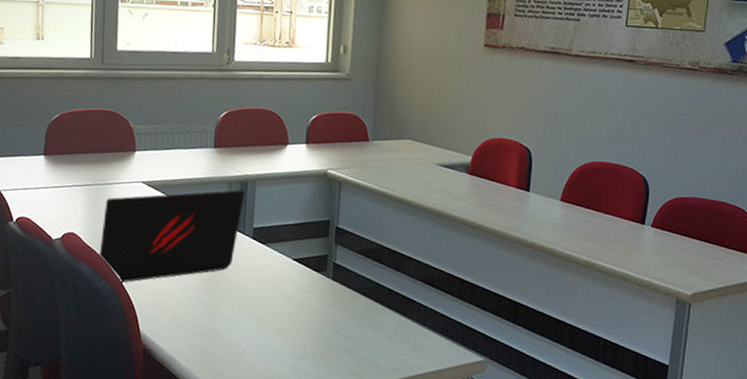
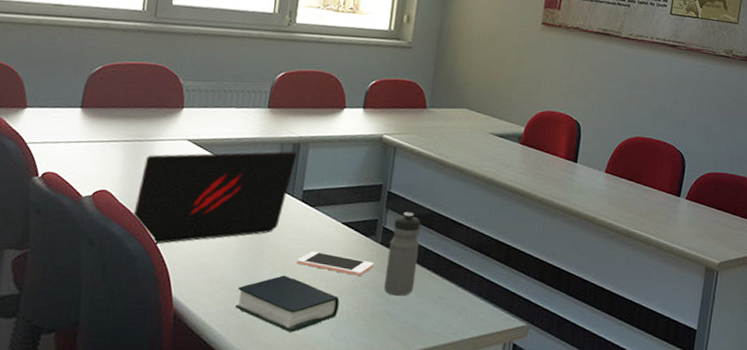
book: none [199,311,296,366] -> present [235,275,340,332]
cell phone: none [252,287,327,311] -> present [297,251,375,276]
water bottle: none [338,247,371,331] -> present [384,212,421,296]

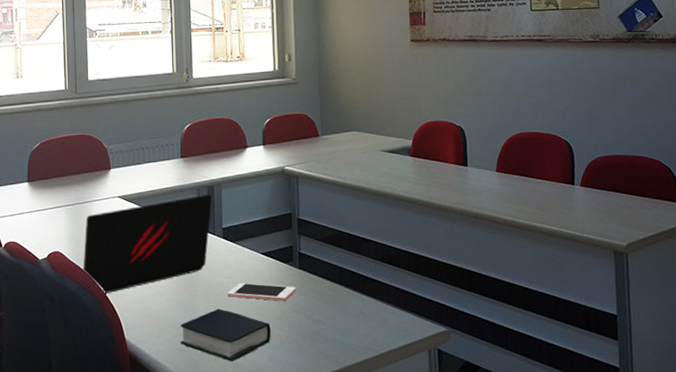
water bottle: present [384,212,421,296] -> none [307,235,336,316]

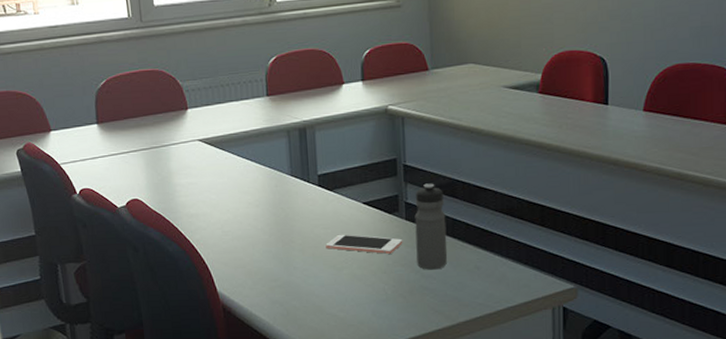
laptop: present [80,193,212,294] -> none [163,136,305,244]
book: present [180,309,271,362] -> none [275,261,375,315]
water bottle: none [307,235,336,316] -> present [414,183,448,270]

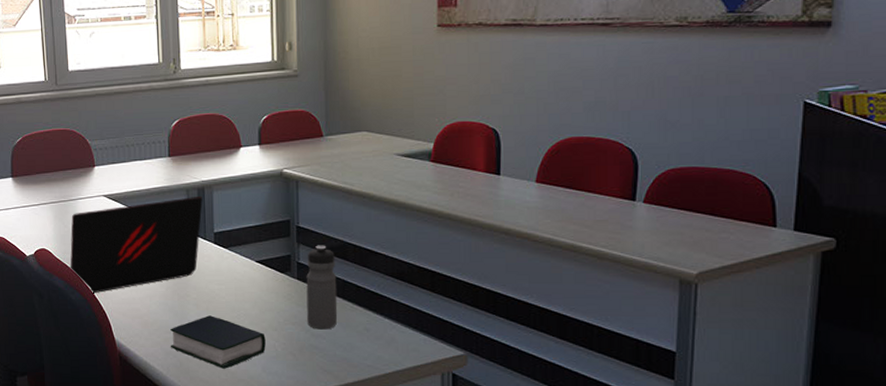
laptop: none [163,136,305,244] -> present [68,195,203,294]
book: none [275,261,375,315] -> present [170,315,266,369]
cell phone: present [325,234,403,254] -> none [219,290,294,312]

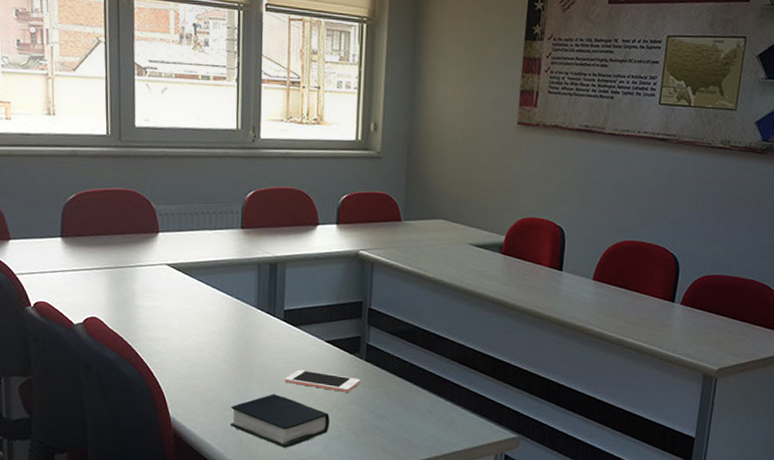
laptop: present [68,195,203,294] -> none [121,271,274,368]
cell phone: none [219,290,294,312] -> present [285,369,361,392]
water bottle: present [306,245,338,330] -> none [372,328,404,411]

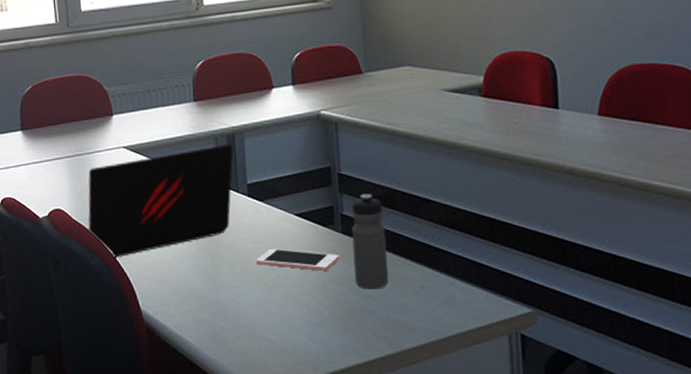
laptop: none [121,271,274,368] -> present [86,143,233,258]
book: present [231,394,330,448] -> none [202,278,311,339]
water bottle: none [372,328,404,411] -> present [351,193,389,290]

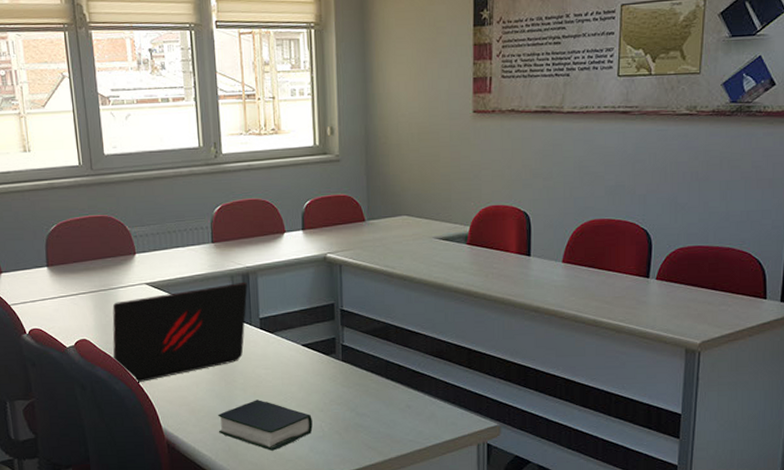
book: none [202,278,311,339] -> present [218,400,313,451]
cell phone: present [256,248,340,271] -> none [266,374,339,393]
water bottle: present [351,193,389,290] -> none [350,327,381,409]

